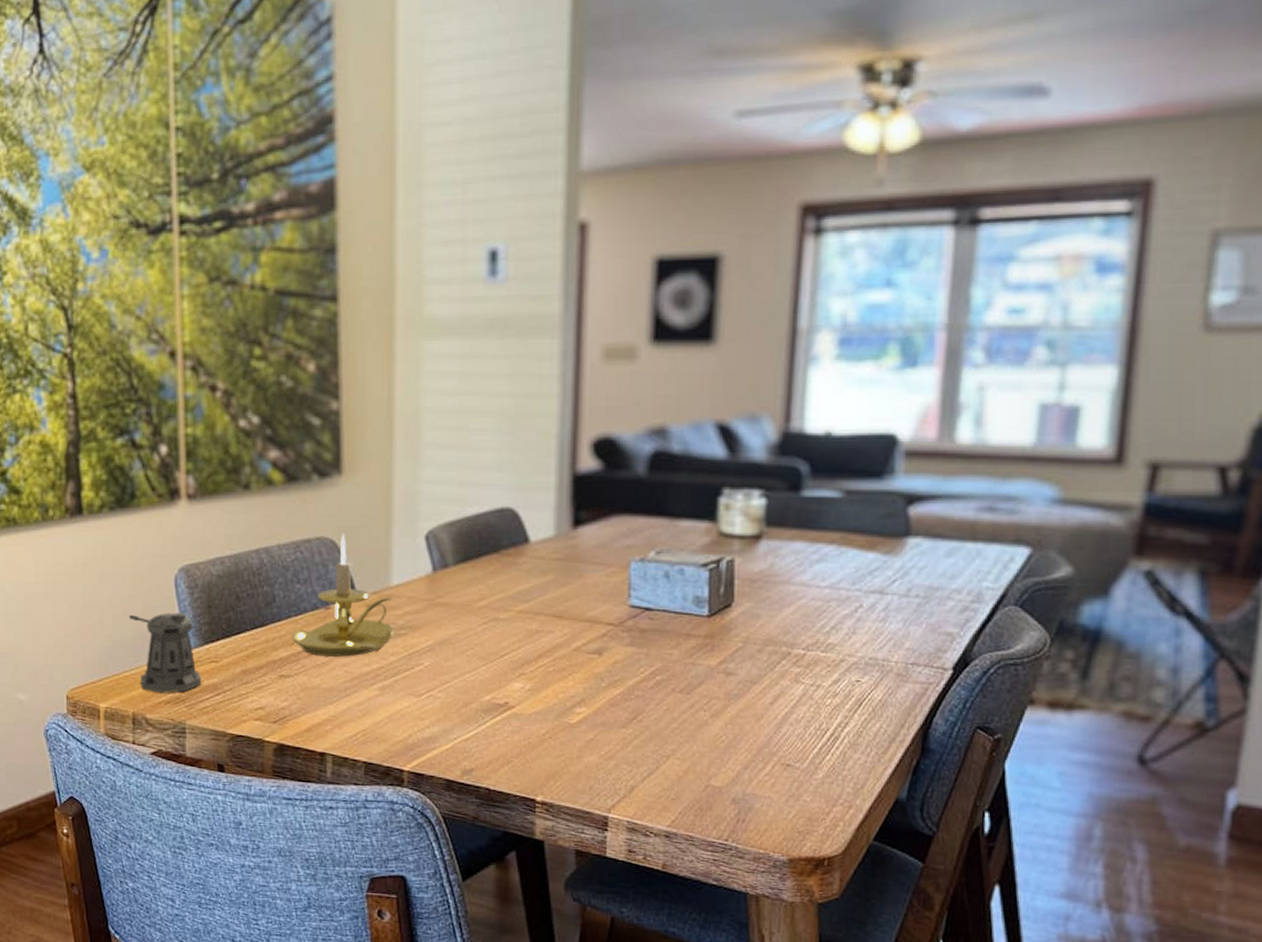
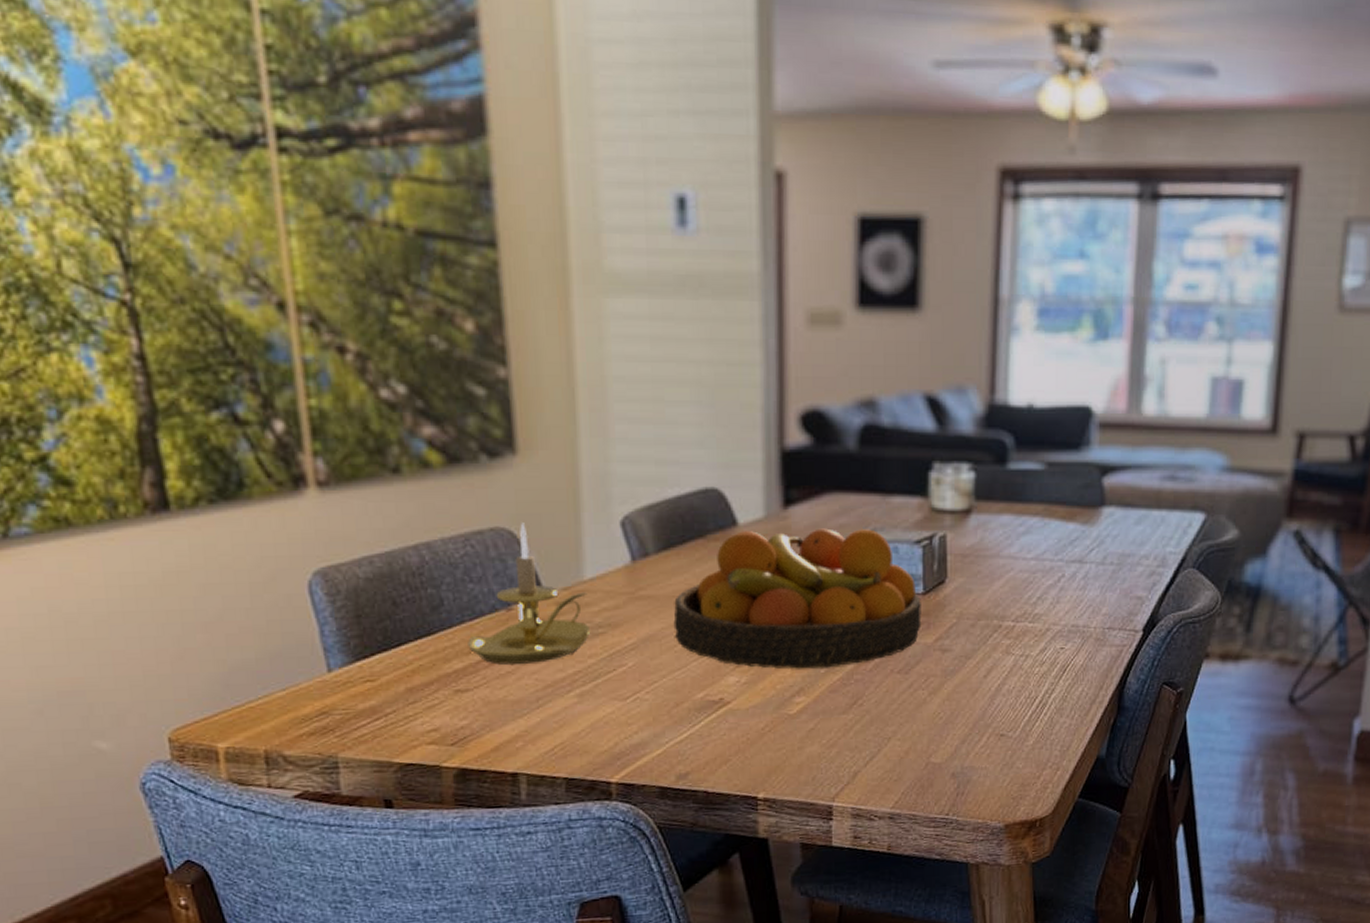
pepper shaker: present [128,612,202,693] -> none [248,626,356,724]
fruit bowl: none [466,548,706,682] -> present [673,528,922,669]

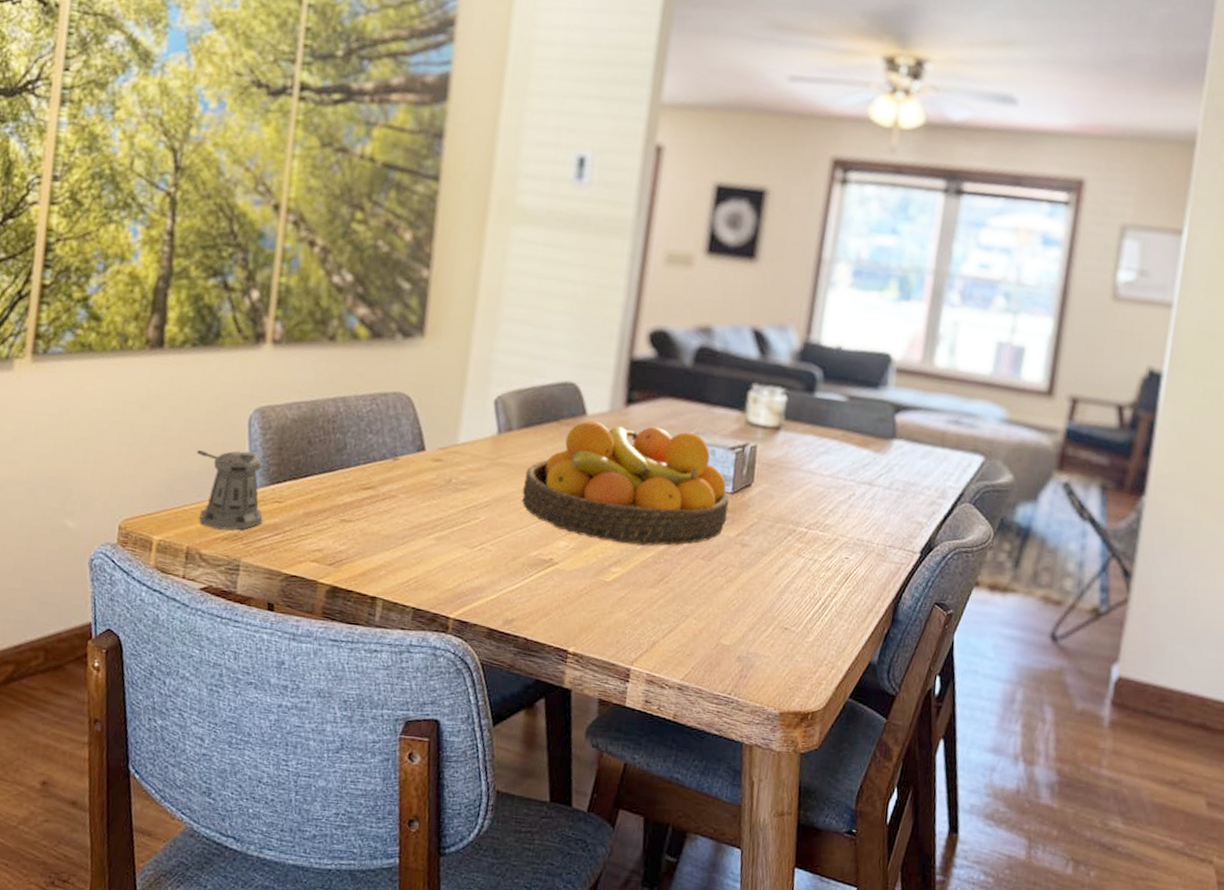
pepper shaker: none [248,626,356,724] -> present [196,450,263,530]
candle holder: present [467,523,590,665] -> none [358,391,459,506]

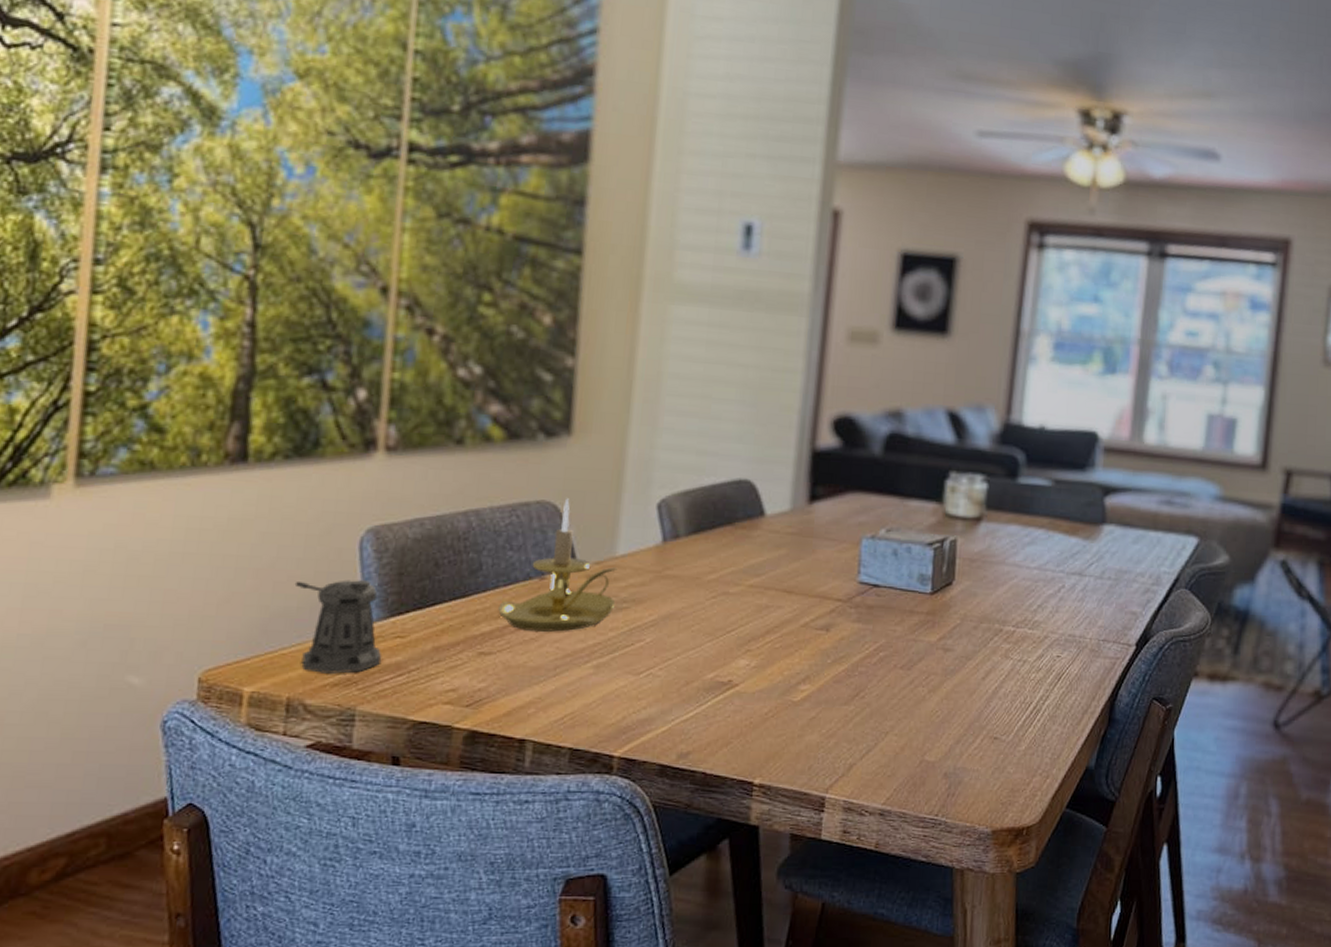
candle holder: none [358,391,459,506] -> present [498,498,618,632]
fruit bowl: present [522,420,729,546] -> none [693,522,929,658]

